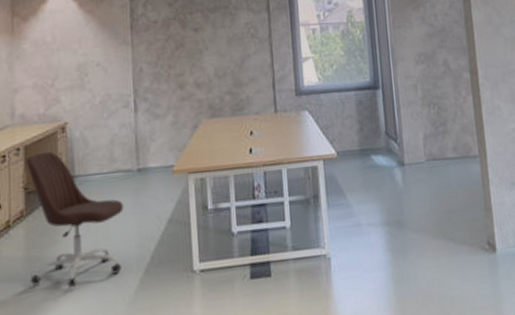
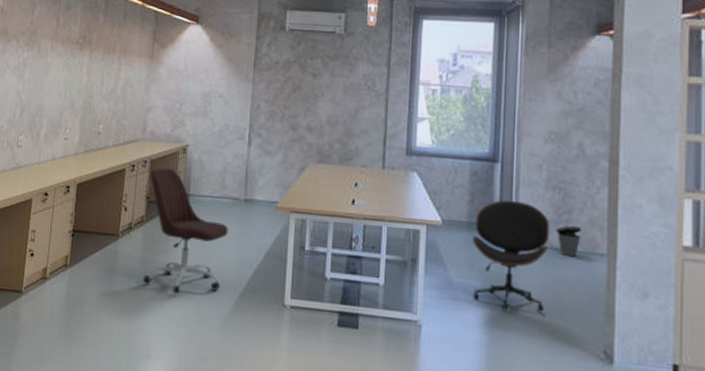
office chair: none [365,122,436,225] -> present [472,200,550,312]
trash can: none [435,134,457,164] -> present [556,225,581,256]

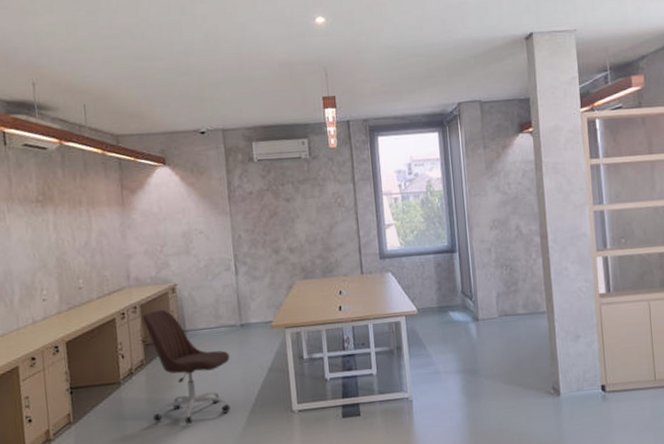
office chair: present [472,200,550,312] -> none [443,282,506,372]
trash can: present [556,225,581,256] -> none [507,293,527,319]

